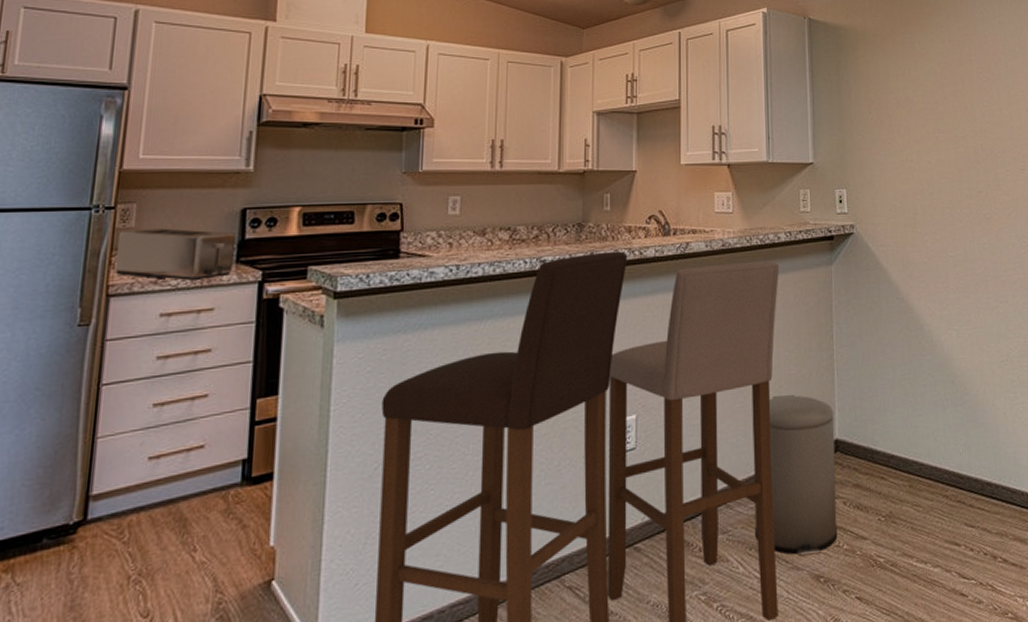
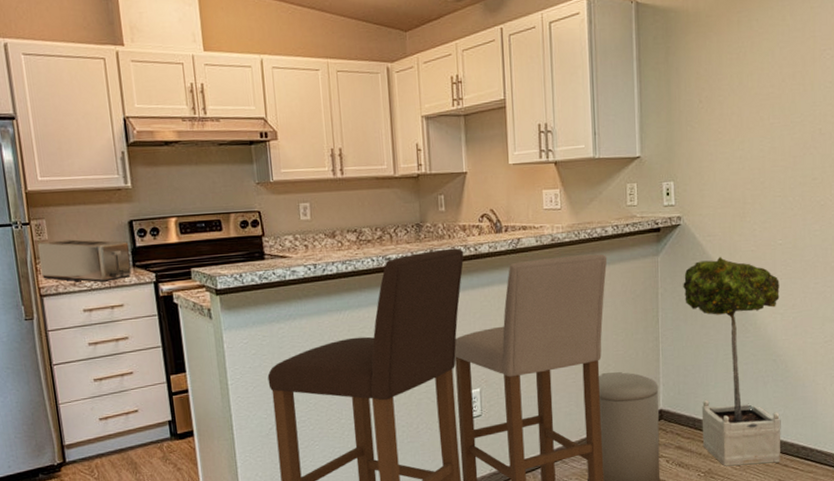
potted tree: none [857,267,966,508] -> present [683,256,781,467]

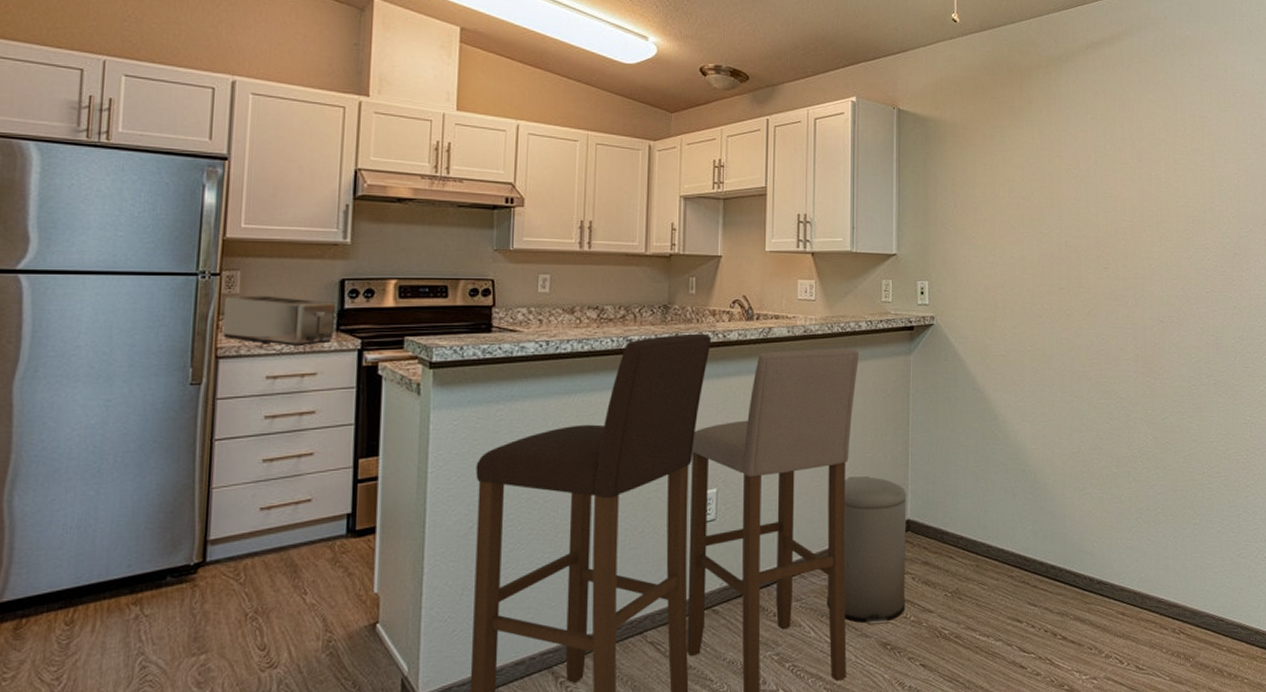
potted tree: present [683,256,781,467] -> none [934,359,1030,586]

